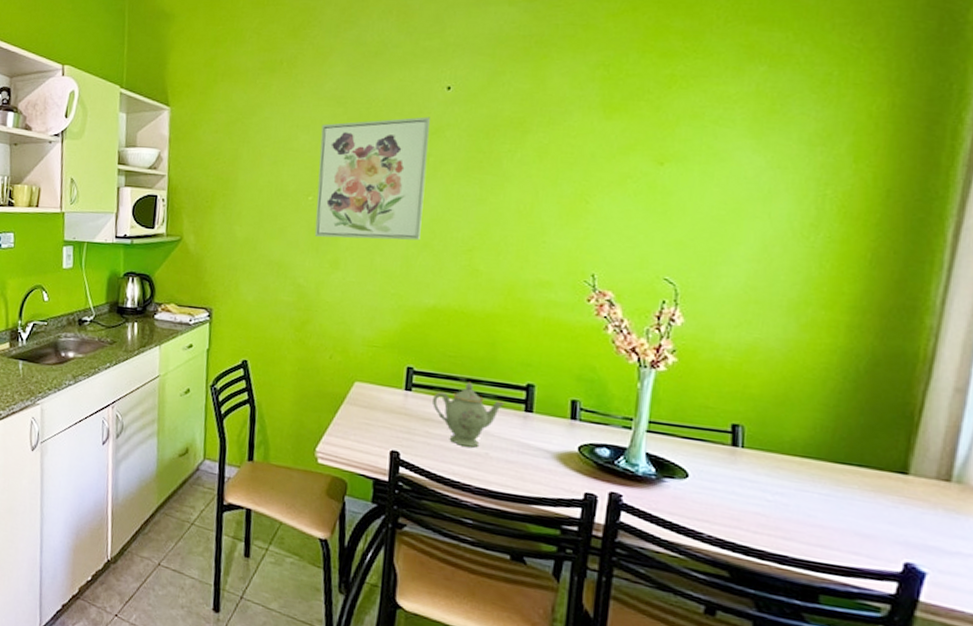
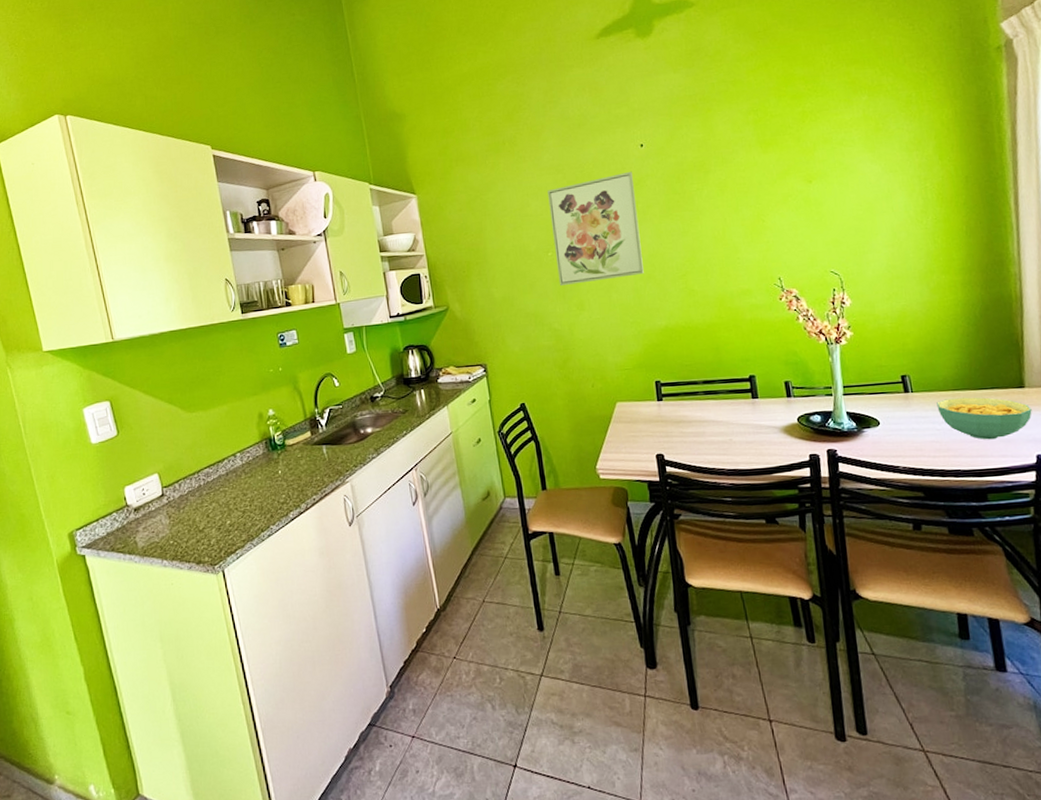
teapot: present [433,382,505,448] -> none [680,383,736,438]
cereal bowl: none [773,465,912,531] -> present [937,397,1032,440]

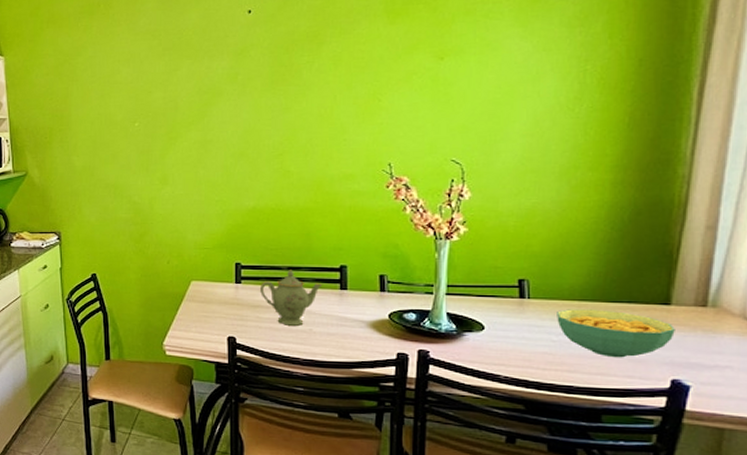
wall art: present [547,171,644,286] -> none [141,39,237,158]
teapot: none [680,383,736,438] -> present [260,270,323,326]

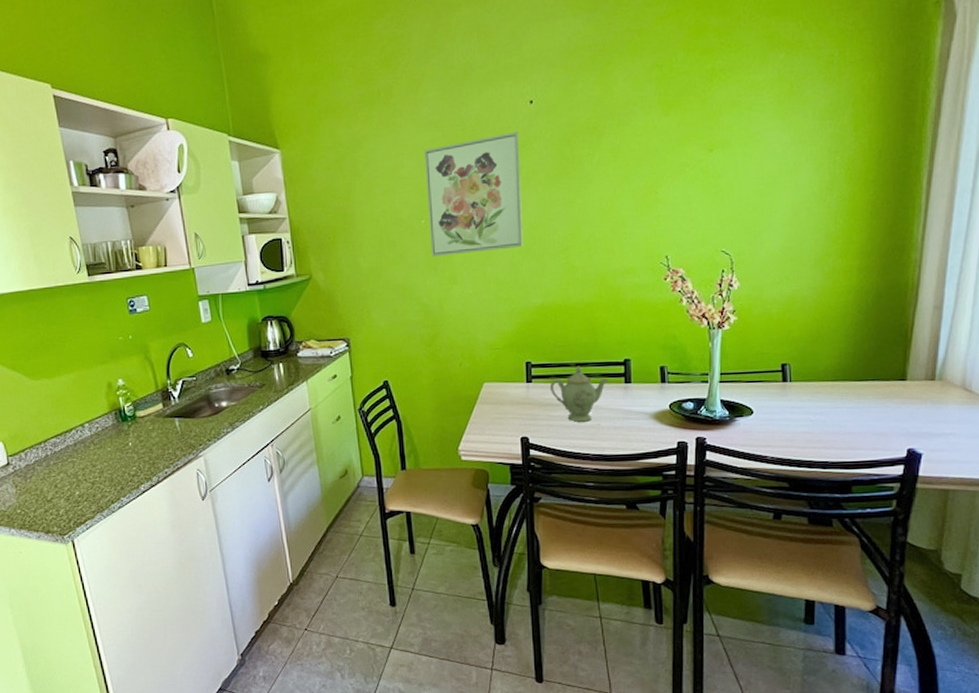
wall art: none [141,39,237,158] -> present [424,131,523,257]
cereal bowl: present [557,309,675,358] -> none [814,388,910,433]

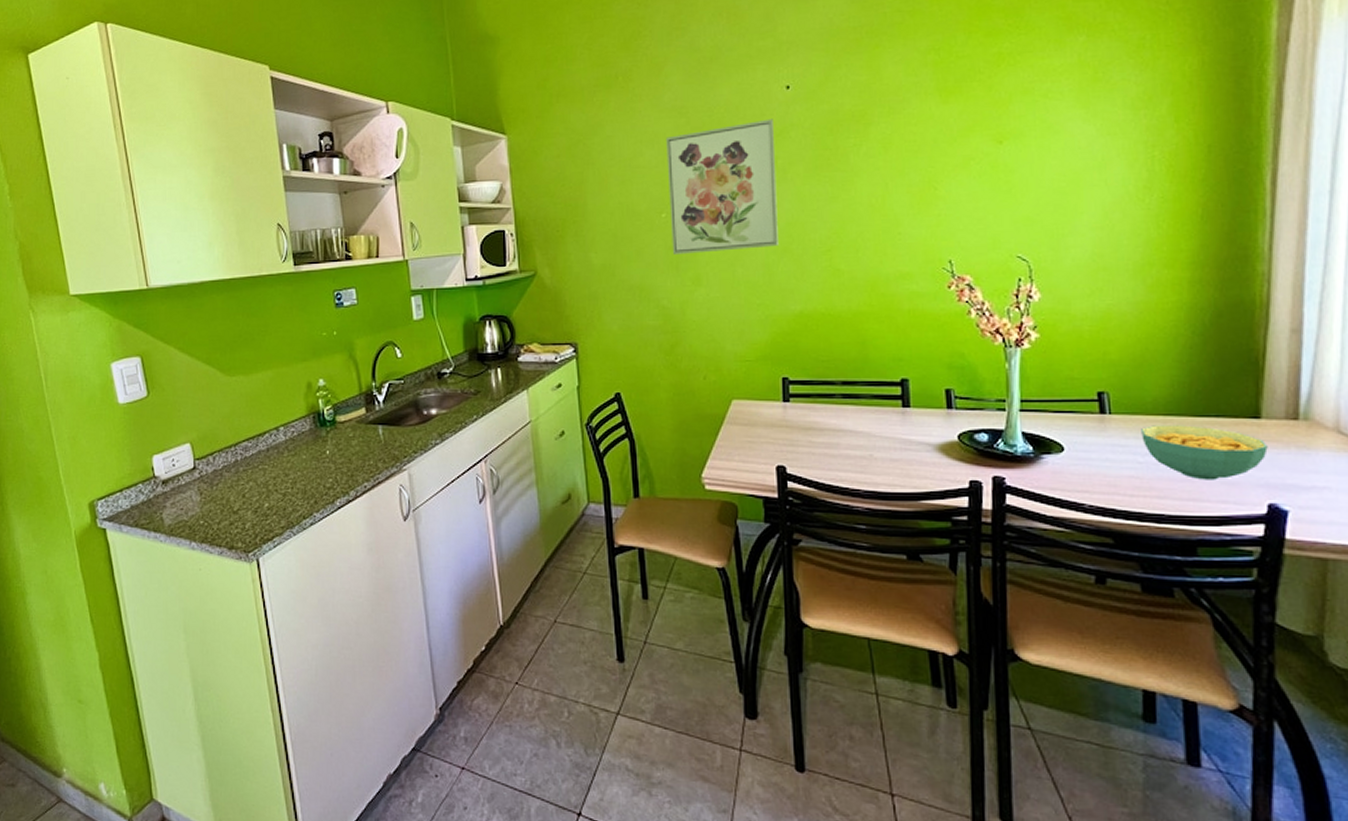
teapot: present [550,366,609,422] -> none [812,385,883,451]
cereal bowl: none [814,388,910,433] -> present [1141,425,1268,480]

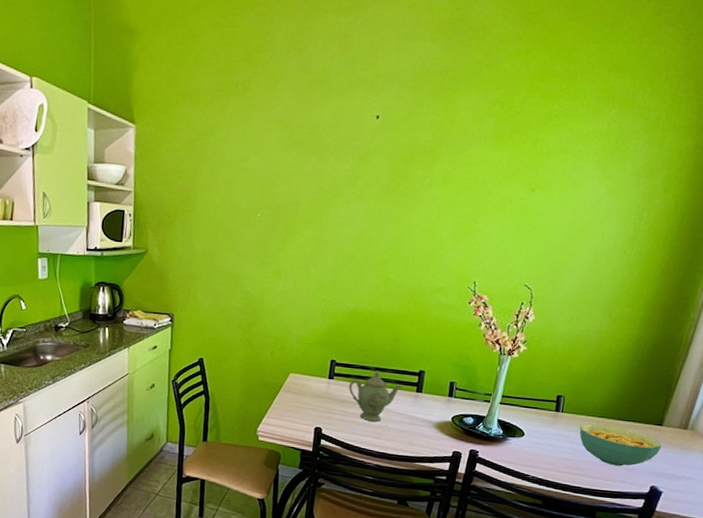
wall art: present [666,118,778,254] -> none [261,142,361,254]
teapot: none [812,385,883,451] -> present [349,370,403,422]

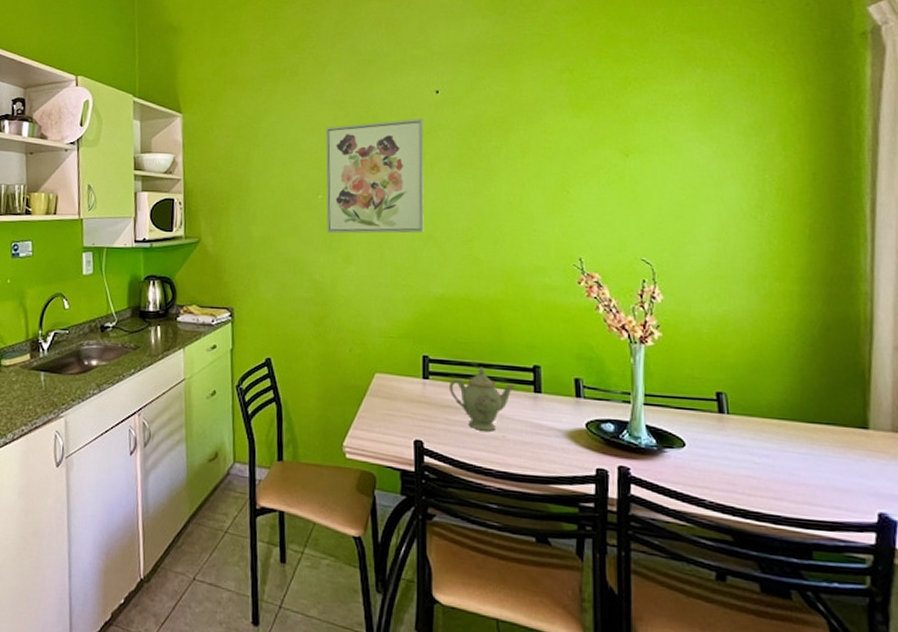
wall art: none [261,142,361,254] -> present [325,118,424,234]
cereal bowl: present [579,423,662,467] -> none [757,428,876,486]

